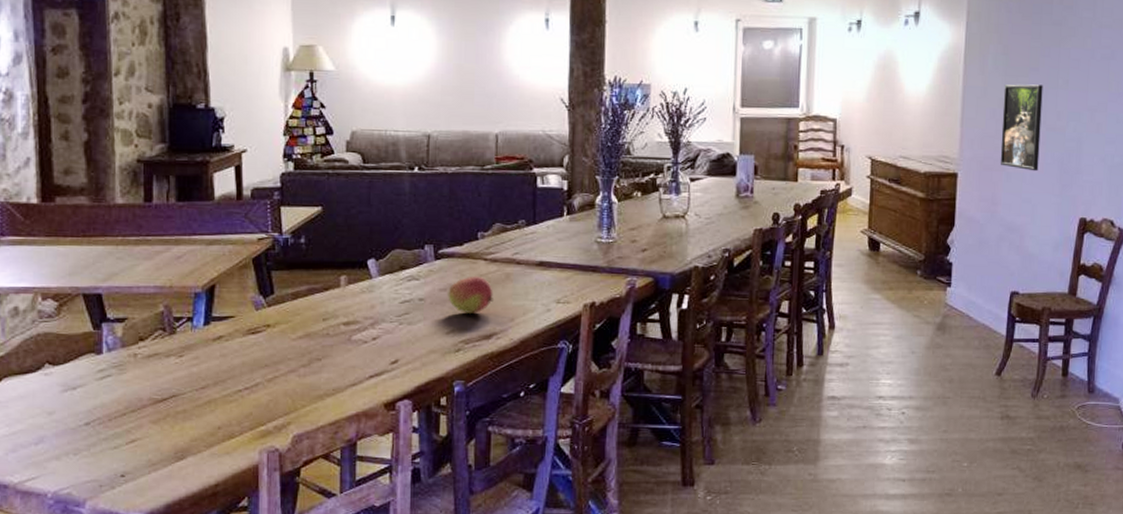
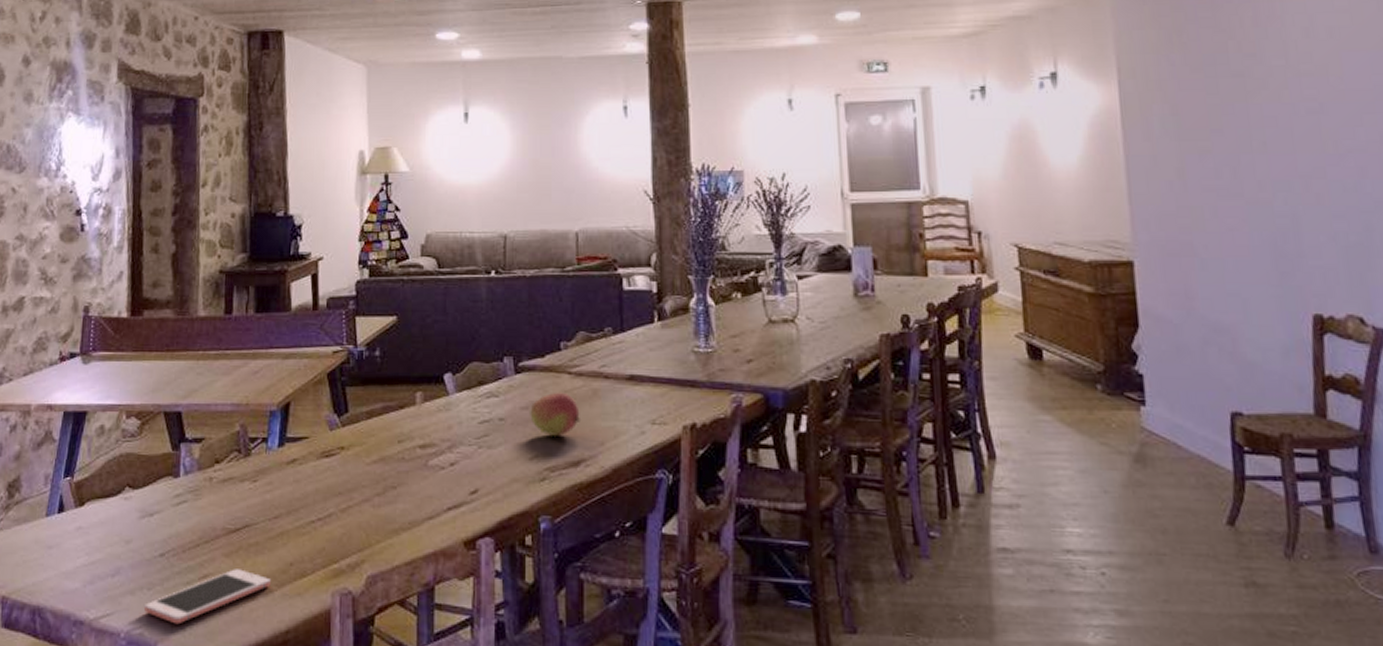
cell phone: none [71,434,199,484] -> present [144,569,271,625]
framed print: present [1000,84,1043,172] -> none [1179,149,1244,256]

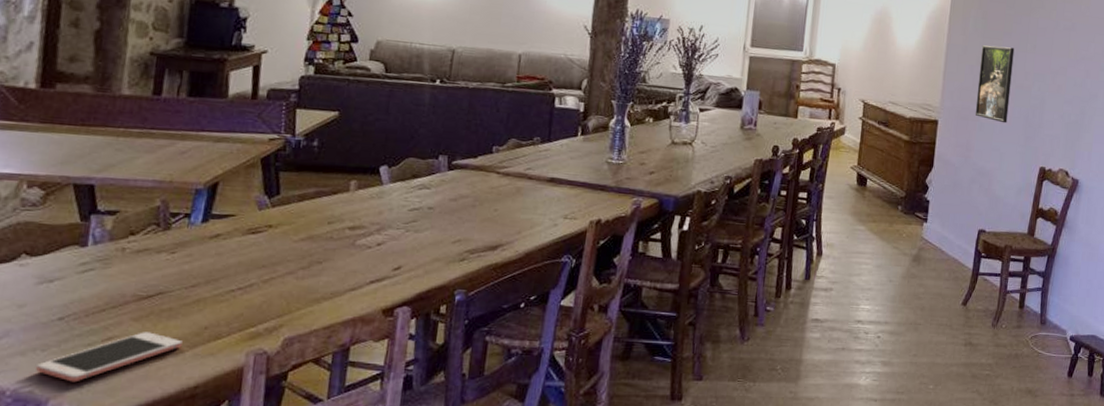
fruit: present [530,392,581,437] -> none [457,188,504,226]
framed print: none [1179,149,1244,256] -> present [975,45,1015,124]

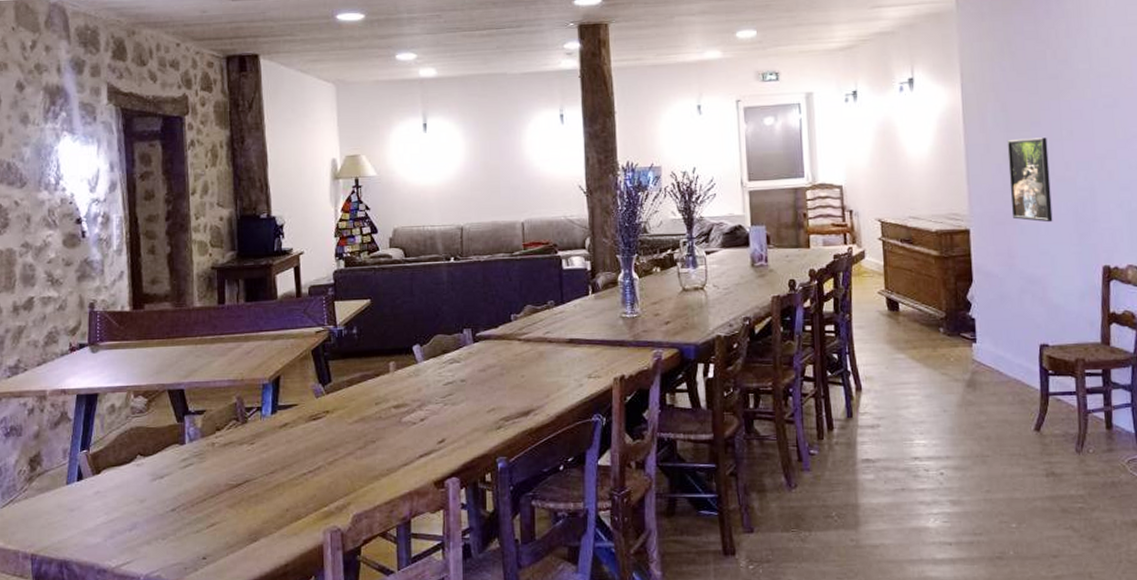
cell phone: present [36,332,183,383] -> none [160,517,270,566]

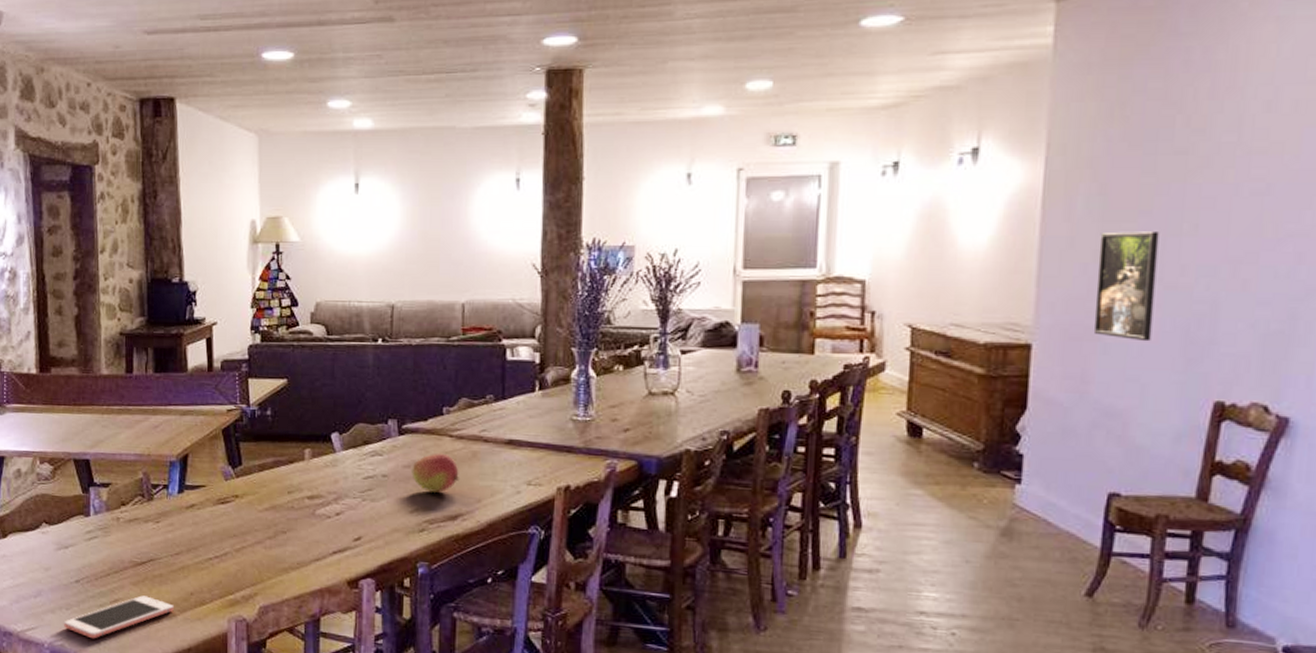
cell phone: none [160,517,270,566] -> present [64,595,174,639]
fruit: none [487,355,530,393] -> present [412,453,460,494]

